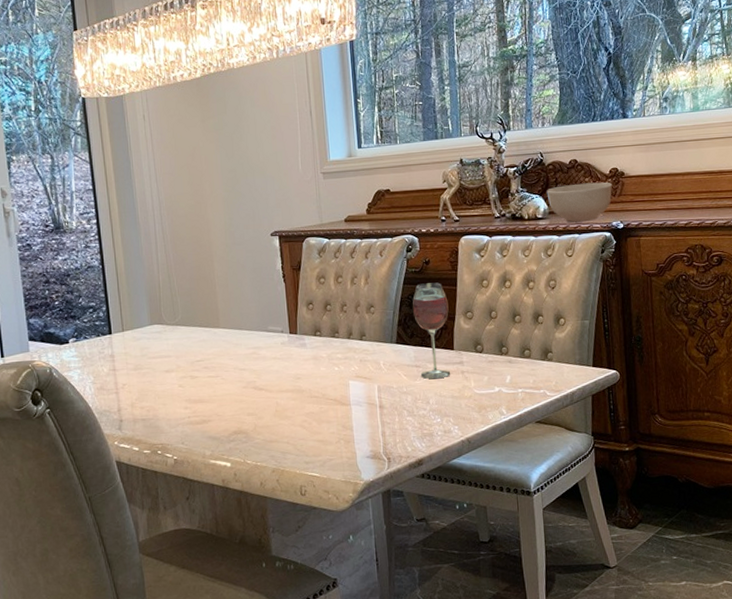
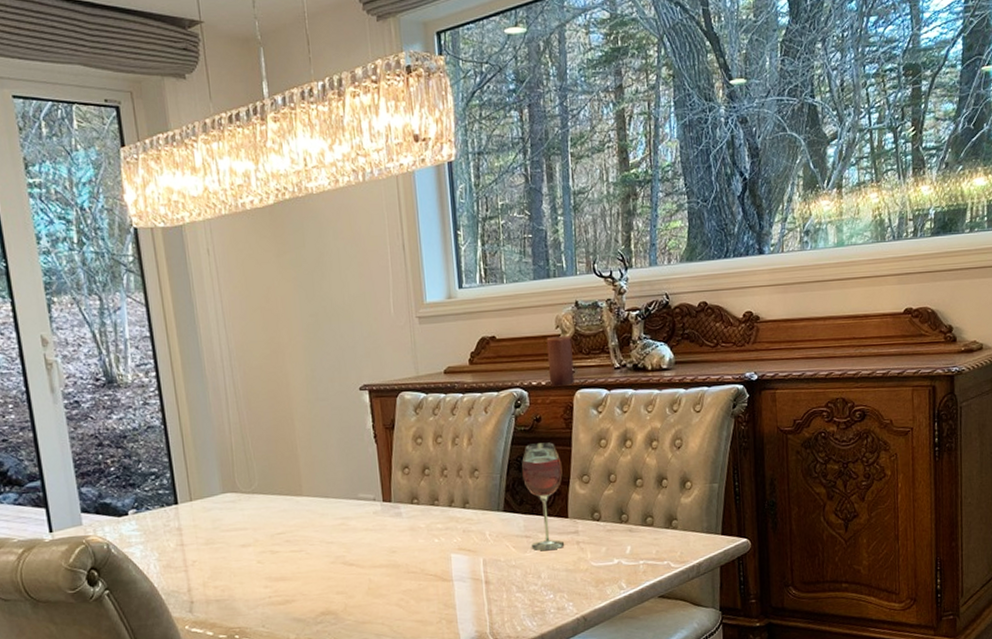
candle: none [434,189,459,234] -> present [546,335,575,387]
bowl: present [546,182,613,223] -> none [672,327,747,374]

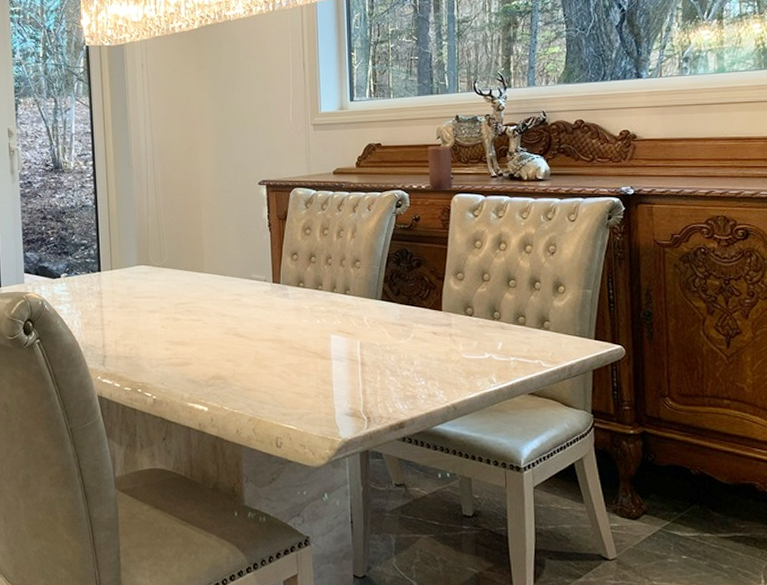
wineglass: present [522,442,565,551] -> none [400,240,438,340]

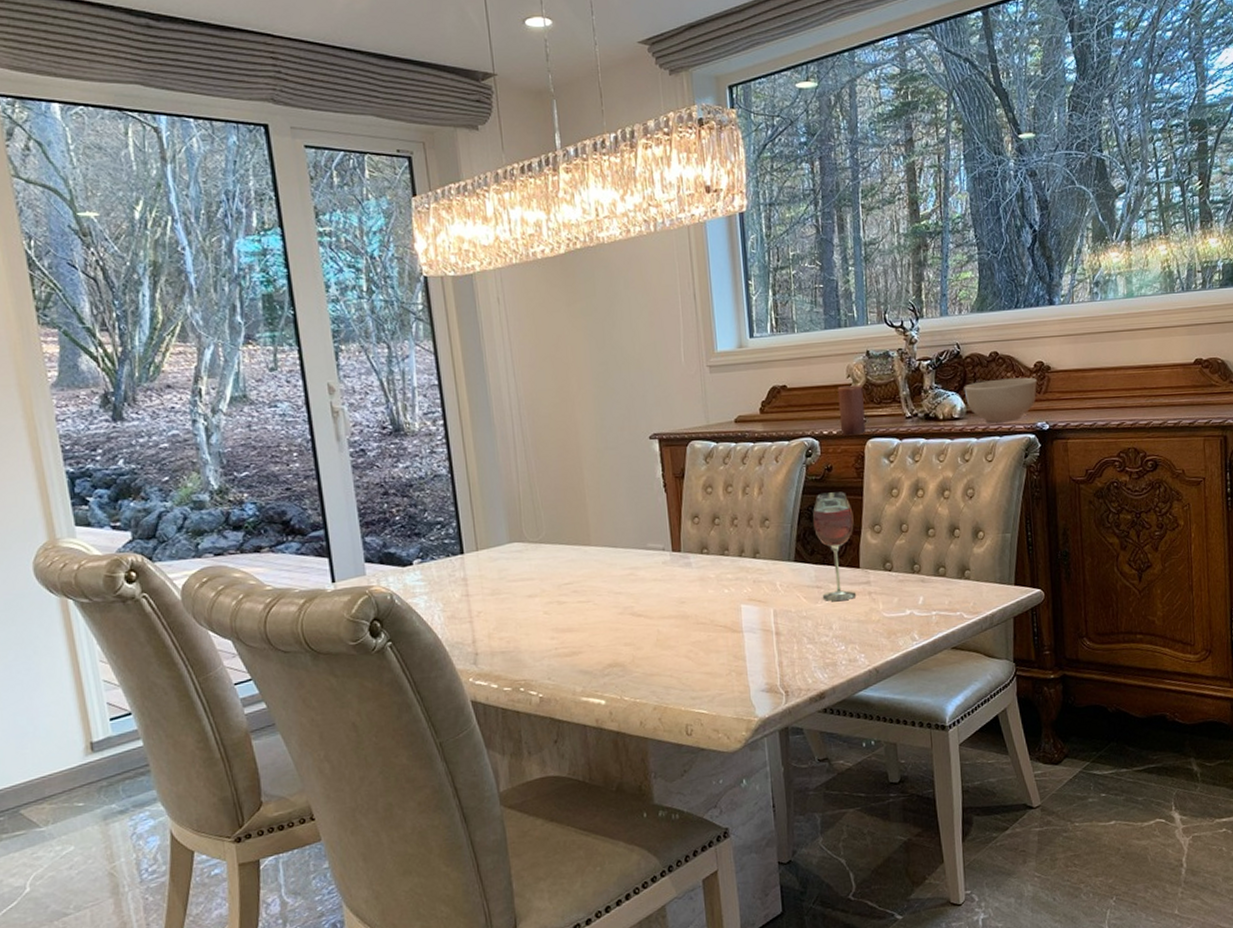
wineglass: none [400,240,438,340] -> present [813,491,857,601]
bowl: none [548,144,623,186] -> present [964,377,1038,423]

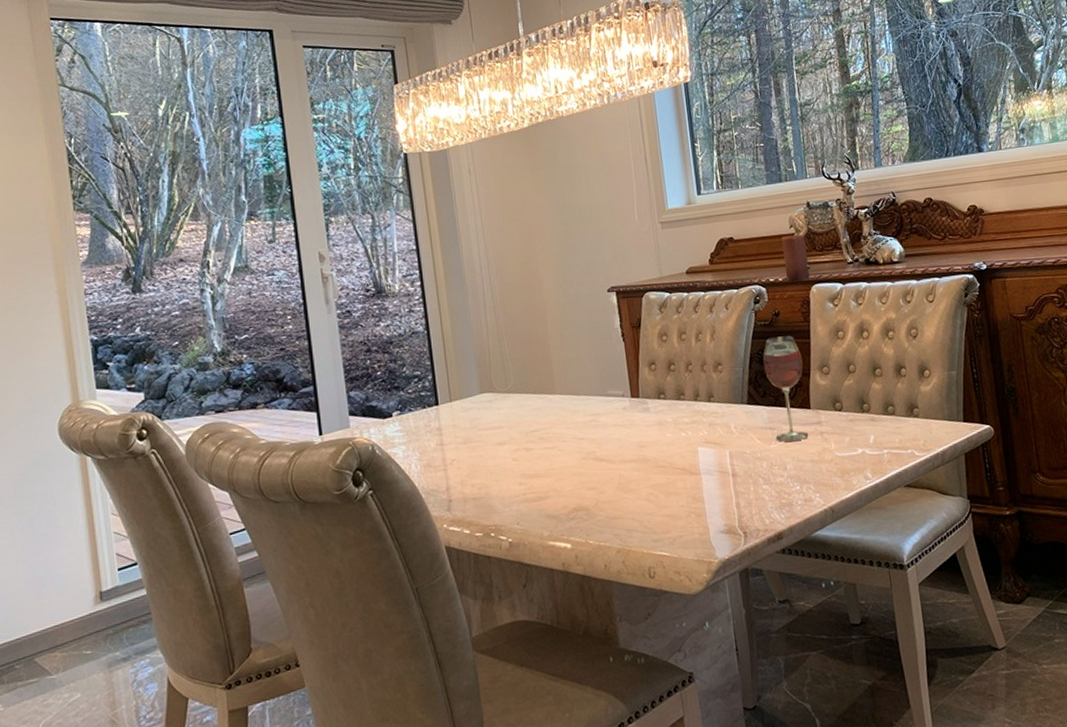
bowl: present [964,377,1038,423] -> none [901,220,972,266]

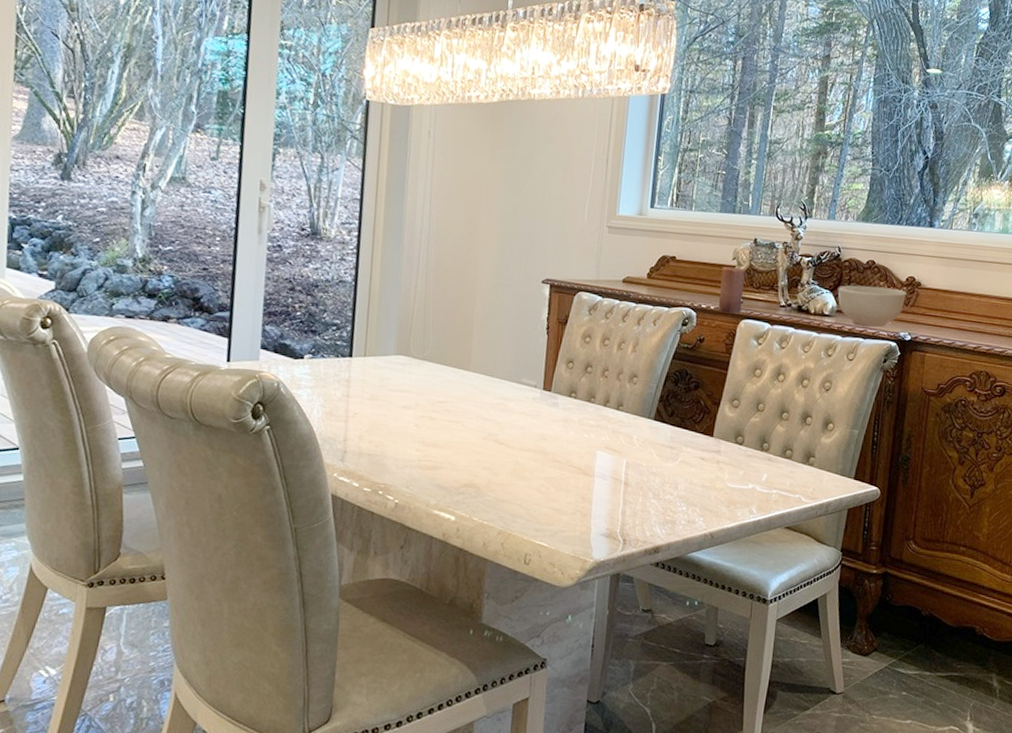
wineglass: present [763,335,809,442] -> none [673,361,716,465]
bowl: none [901,220,972,266] -> present [838,285,907,327]

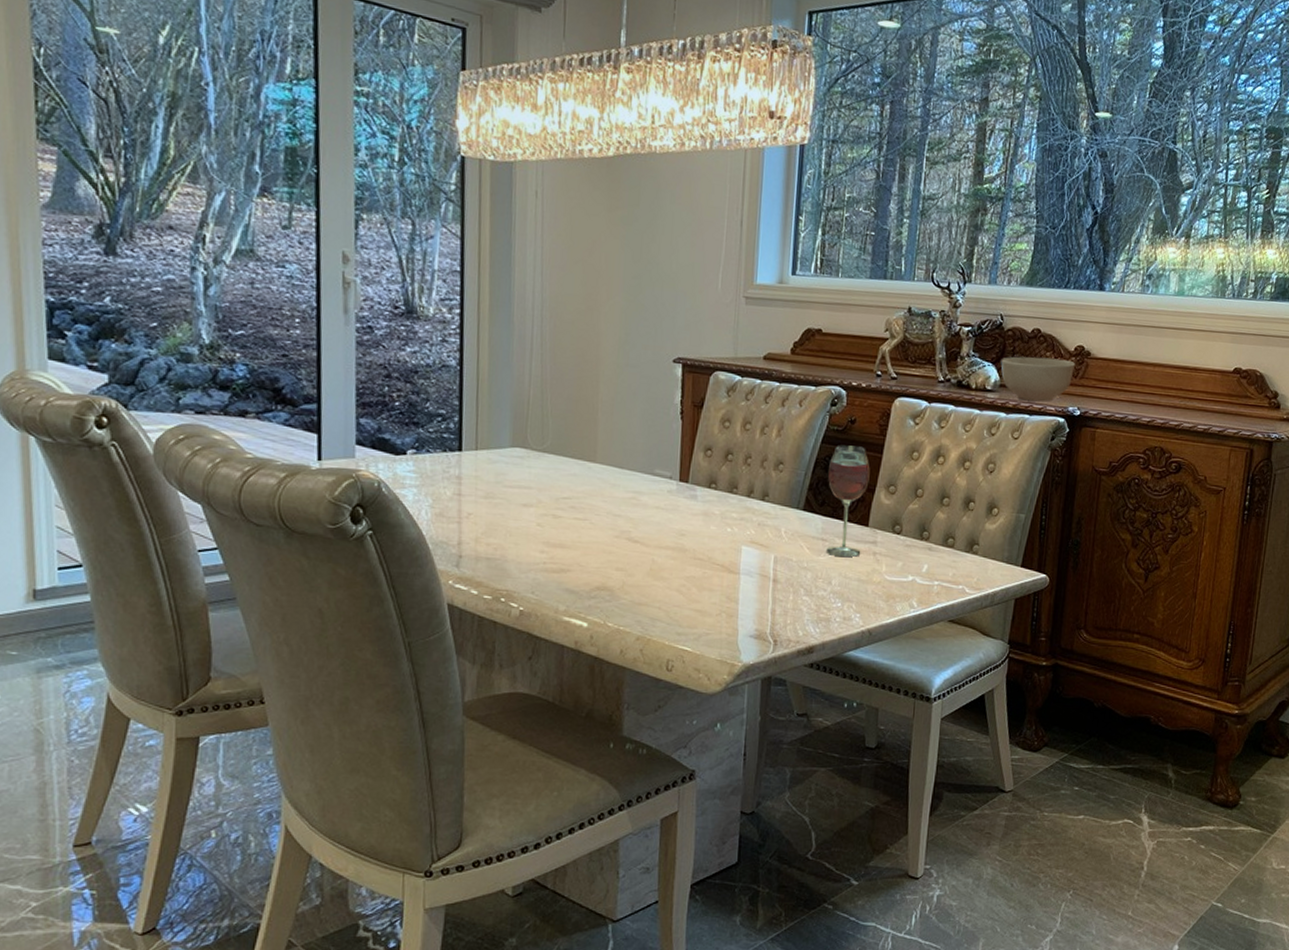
wineglass: none [673,361,716,465] -> present [825,445,870,557]
candle: present [718,266,745,314] -> none [870,339,899,392]

